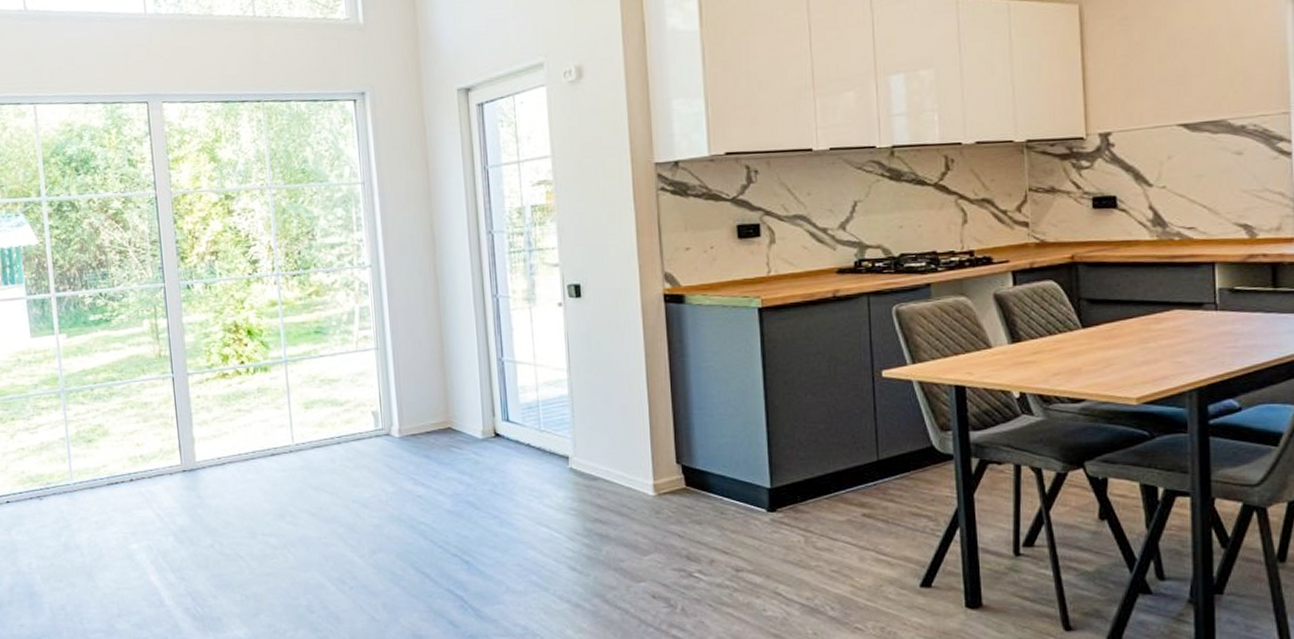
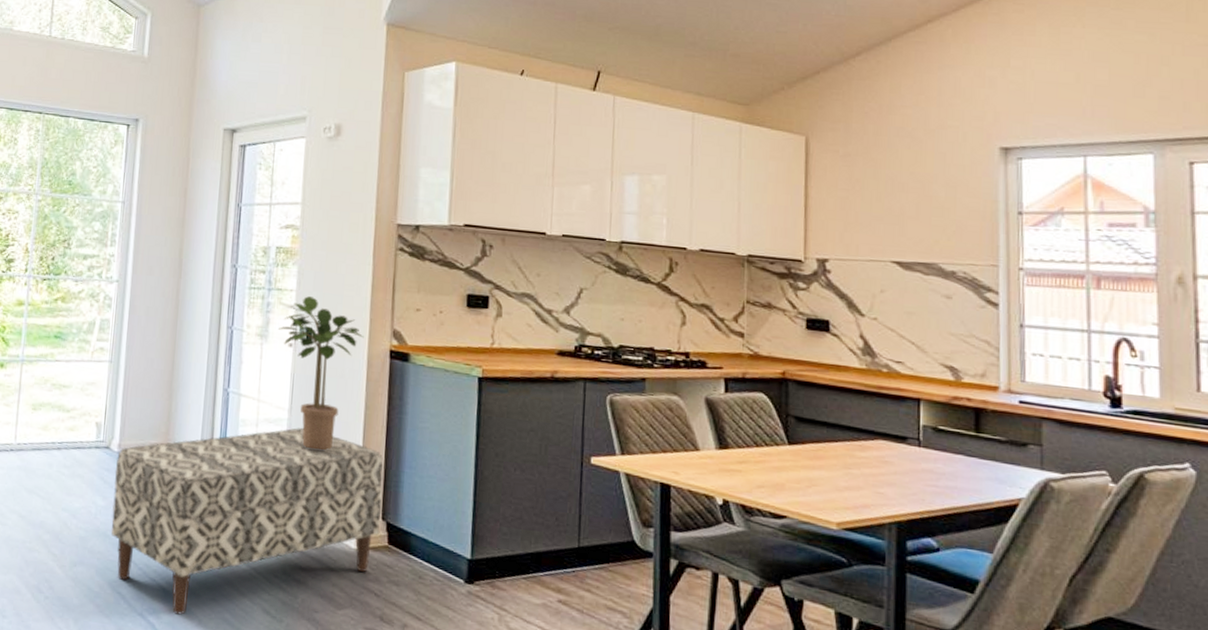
bench: none [399,386,677,584] -> present [111,428,384,615]
potted plant: none [545,252,635,405] -> present [279,296,364,451]

